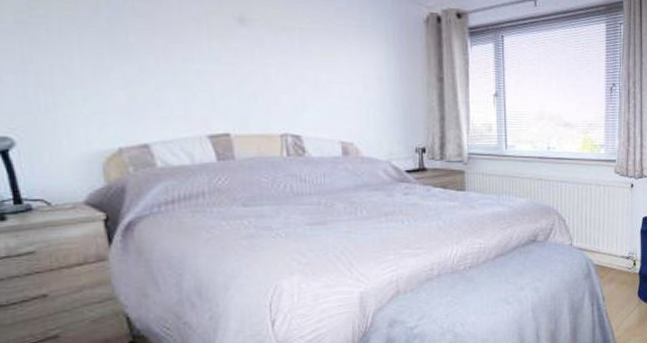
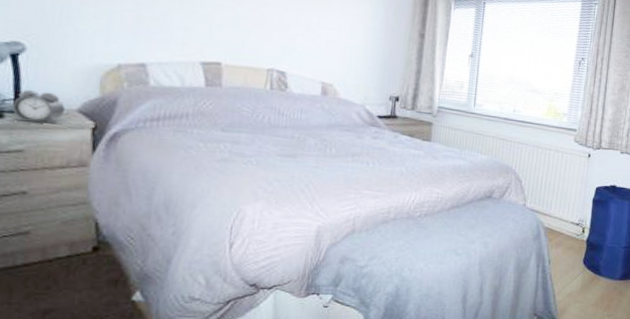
alarm clock: none [12,187,72,222] -> present [11,90,66,124]

